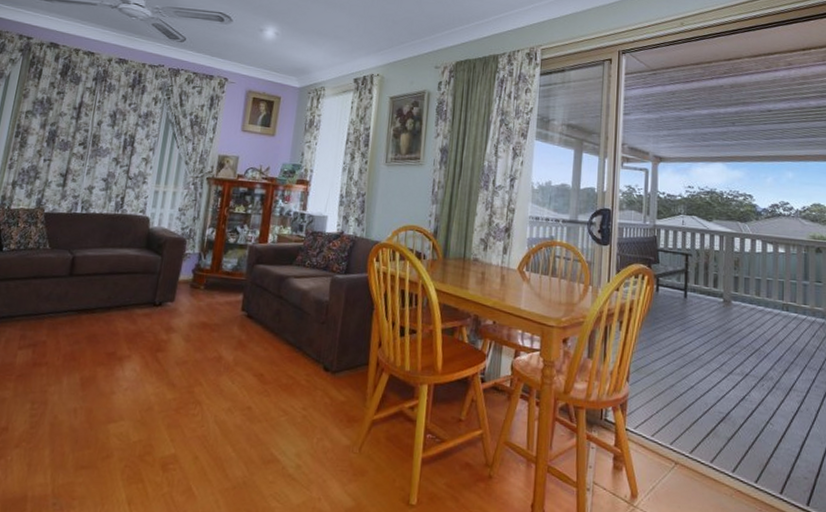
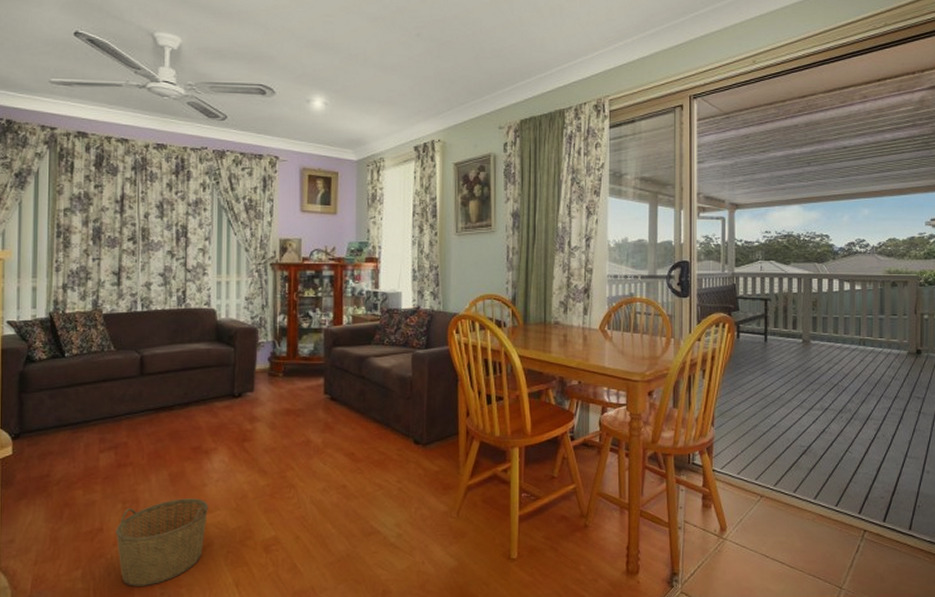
basket: none [17,404,114,494] -> present [116,498,208,586]

